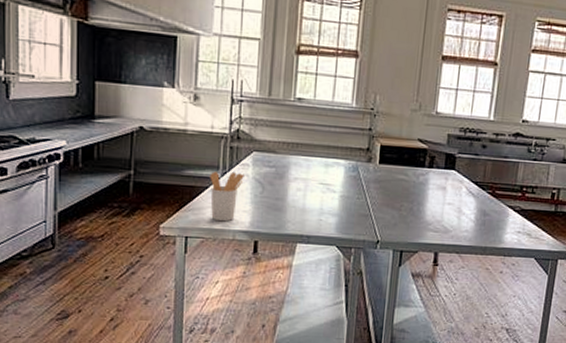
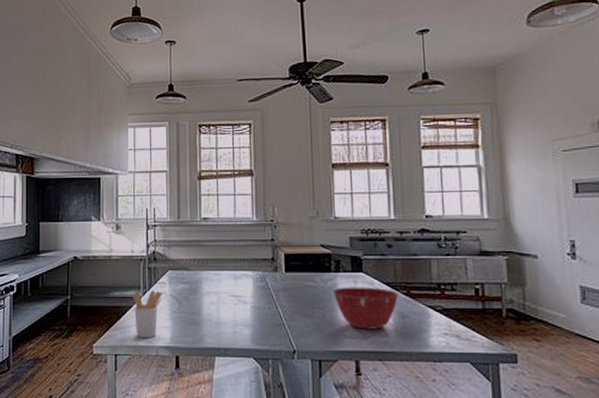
mixing bowl: none [423,183,485,225] -> present [332,287,399,330]

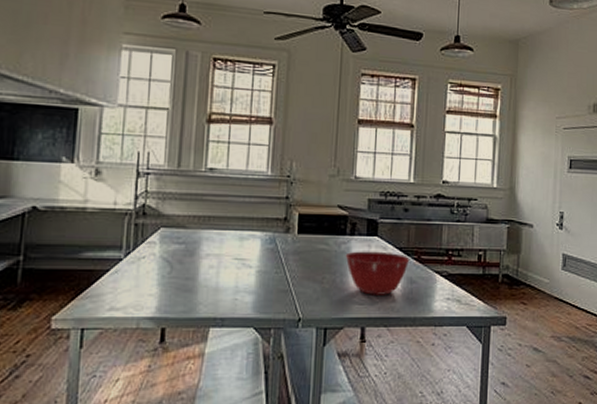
utensil holder: present [133,290,162,339] -> none [111,251,150,309]

